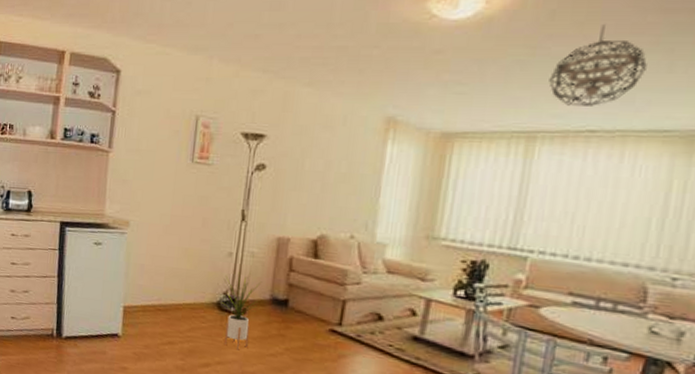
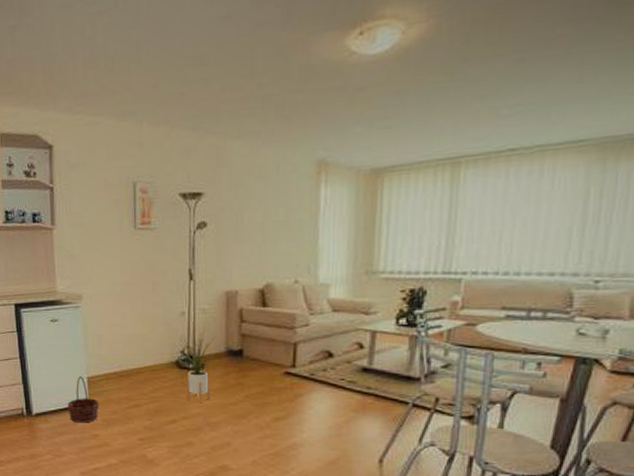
basket: none [99,304,133,354] -> present [67,376,100,423]
pendant light: present [549,25,647,106] -> none [468,42,559,128]

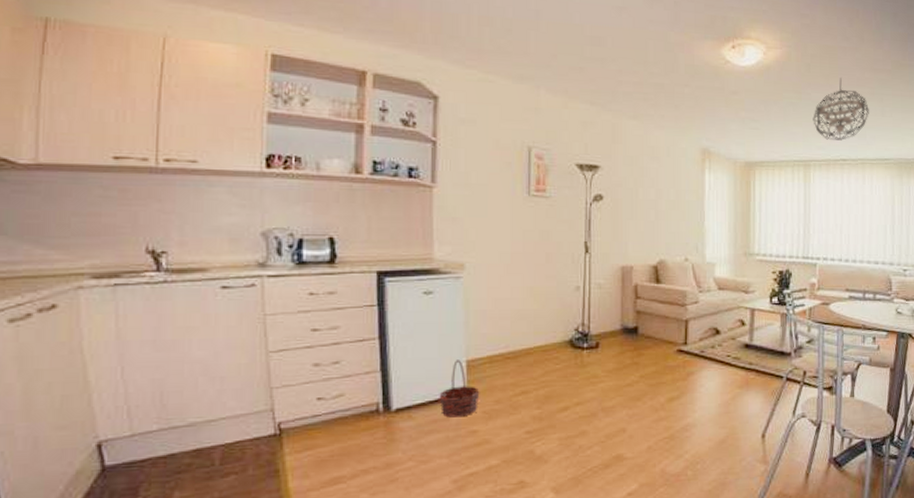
house plant: present [178,329,215,404] -> none [572,305,611,387]
pendant light: none [468,42,559,128] -> present [813,78,869,141]

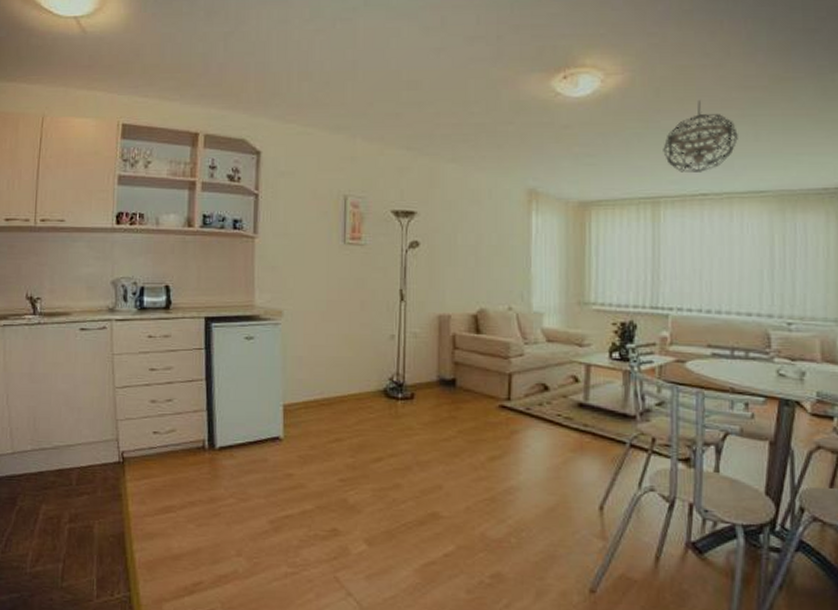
basket: present [439,360,480,418] -> none [258,403,296,460]

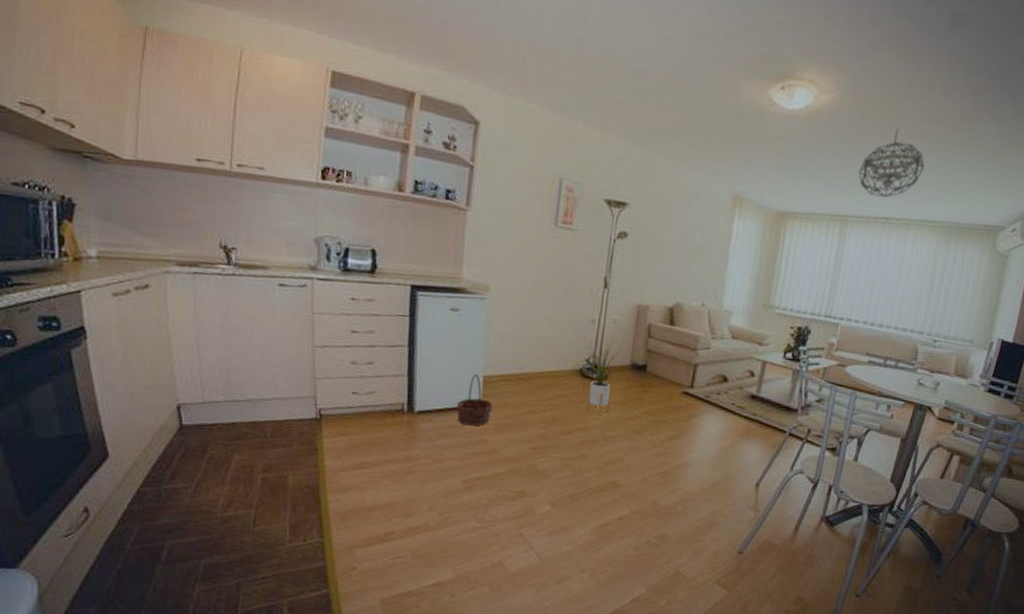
basket: none [258,403,296,460] -> present [456,374,493,426]
house plant: none [386,355,427,439] -> present [582,339,622,416]

